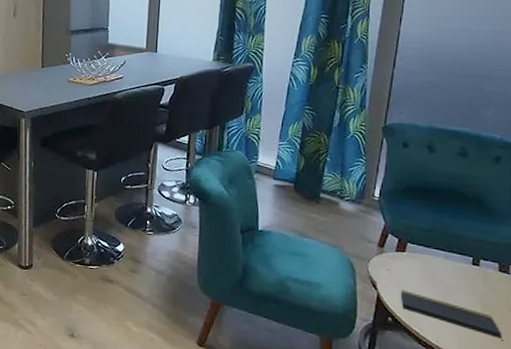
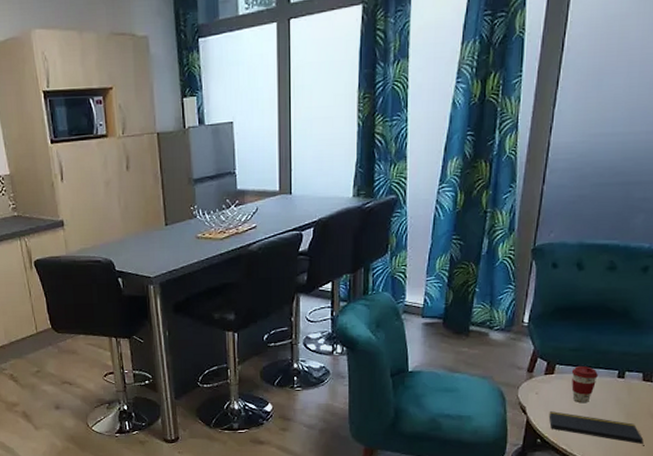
coffee cup: none [423,247,451,287] -> present [571,366,598,404]

